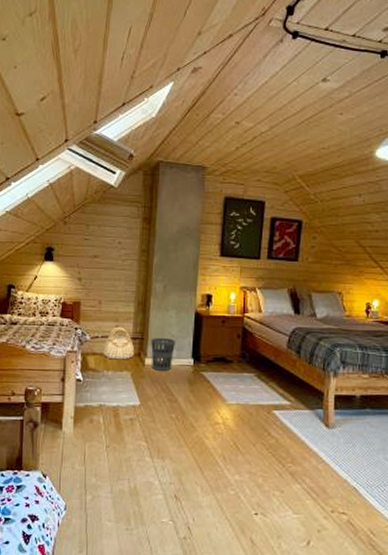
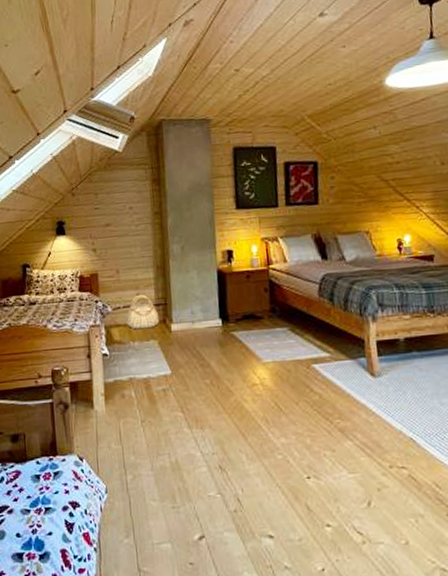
wastebasket: present [151,338,177,371] -> none [175,300,202,336]

